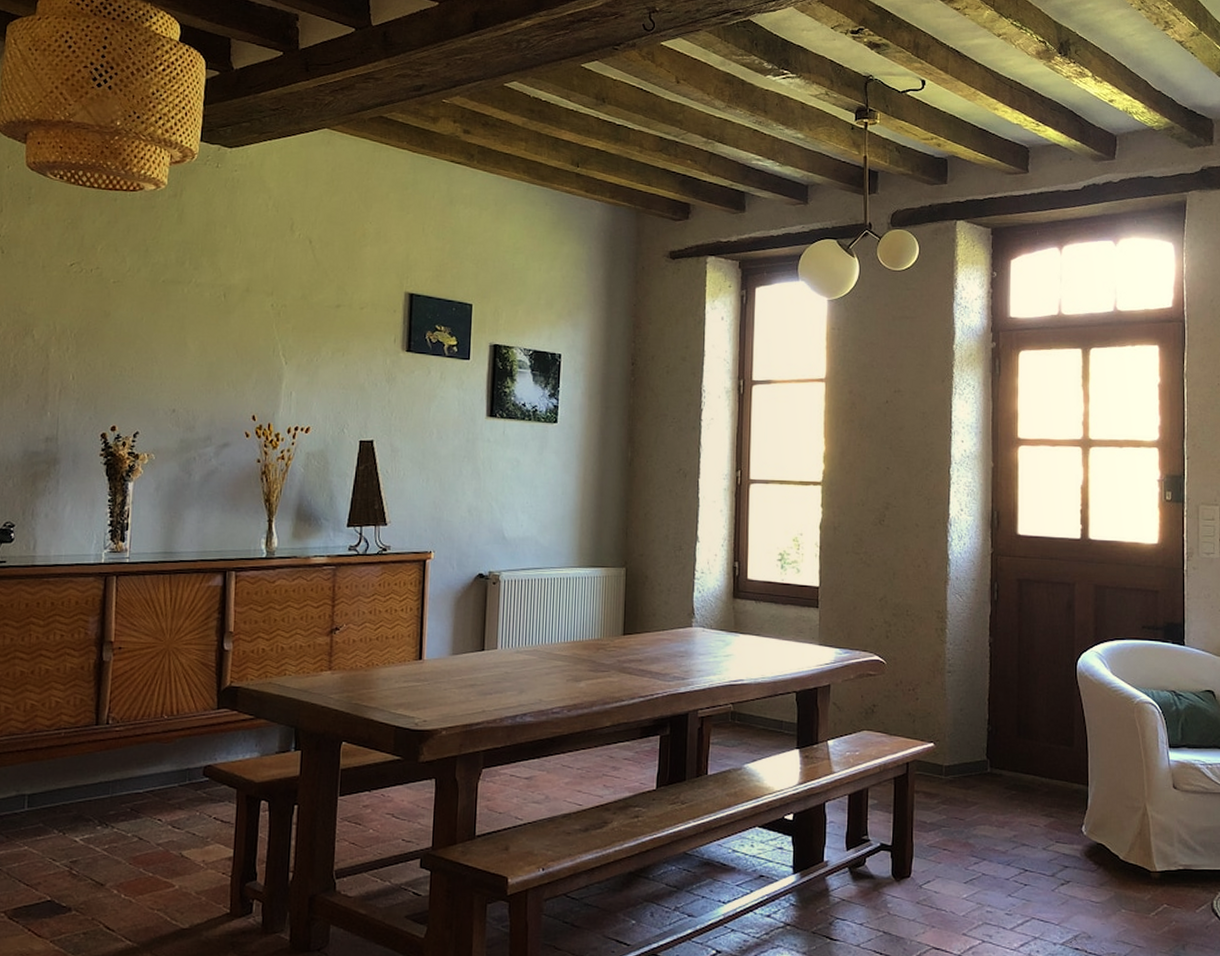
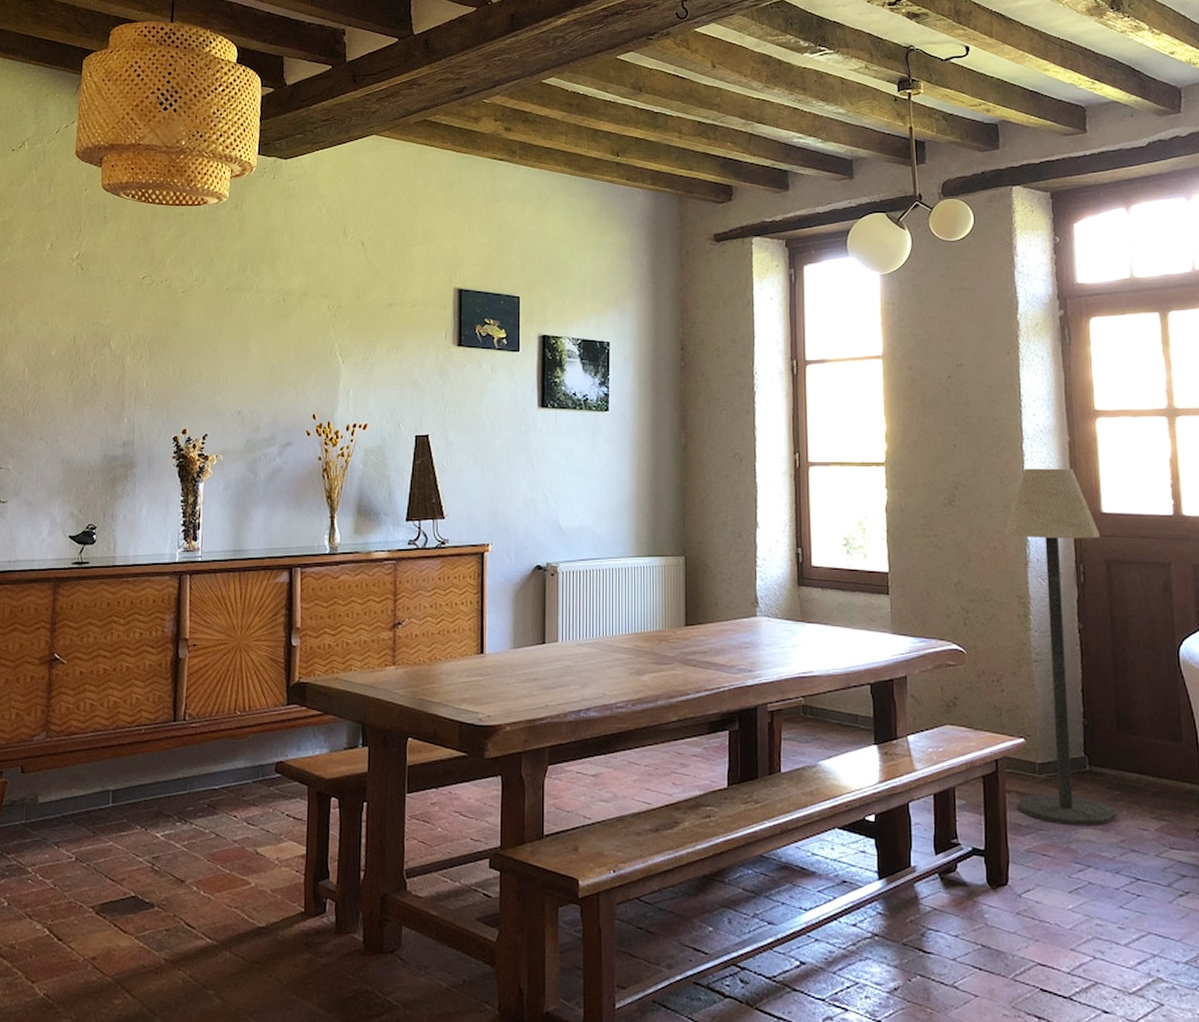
floor lamp: none [924,491,1014,823] -> present [1004,468,1115,827]

